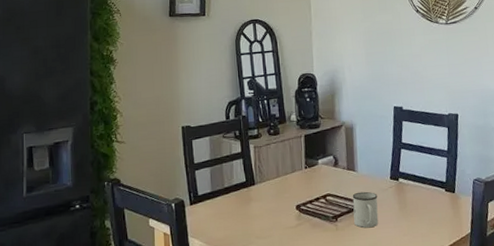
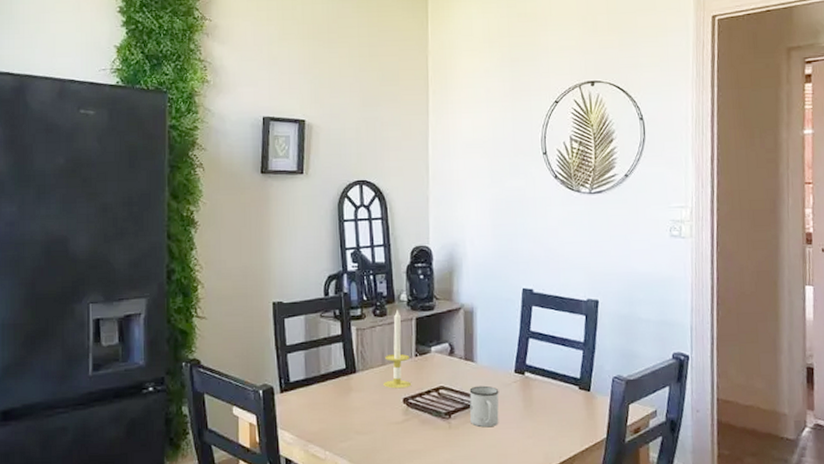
candle: none [279,128,303,198] -> present [383,309,412,389]

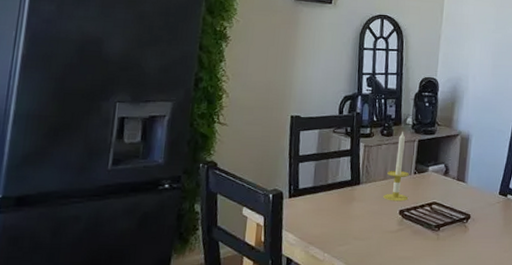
mug: present [469,385,499,428] -> none [456,203,484,241]

